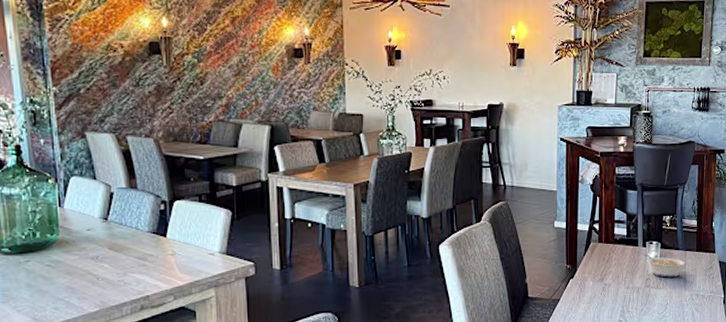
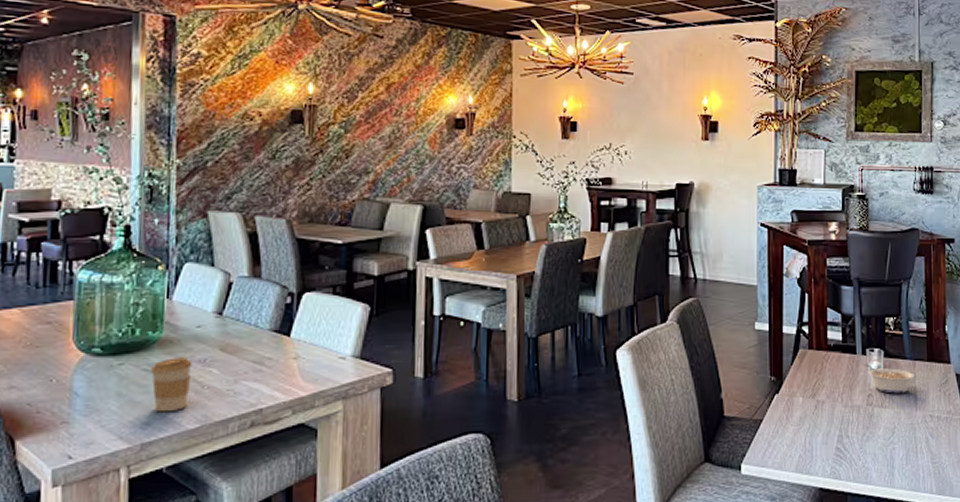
coffee cup: none [52,255,87,299] -> present [150,357,193,413]

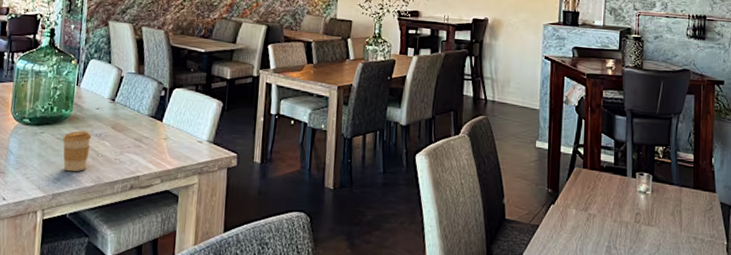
legume: present [865,364,916,394] -> none [634,186,682,215]

